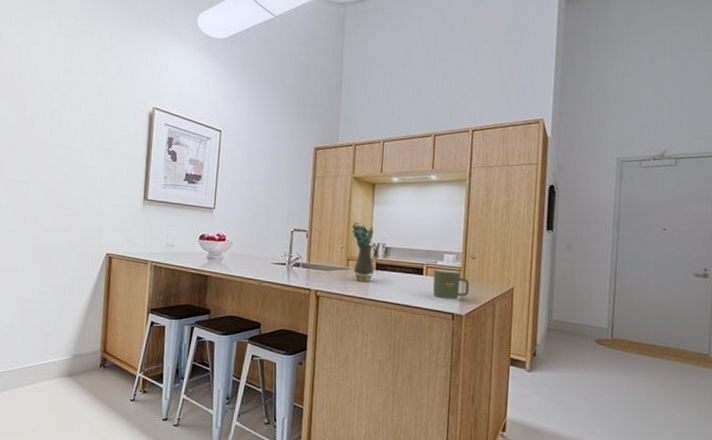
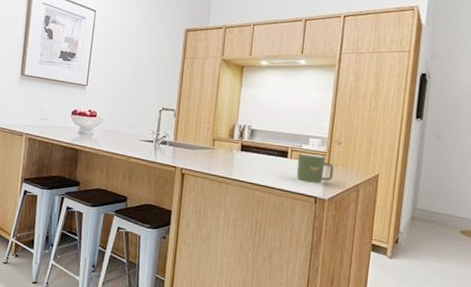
vase: present [351,222,374,283] -> none [218,103,241,163]

